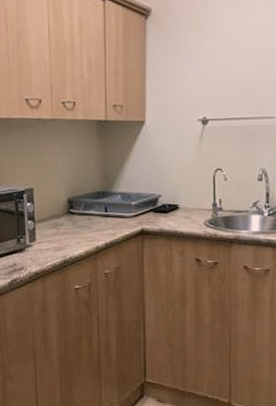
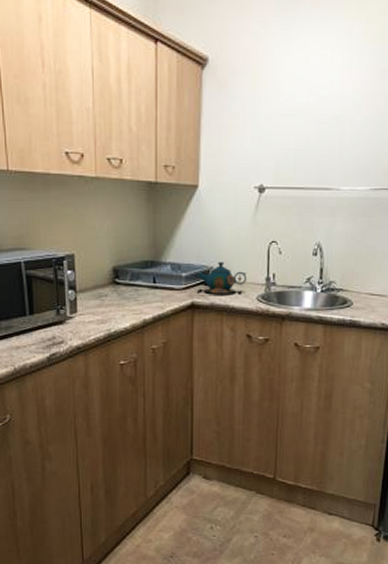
teapot: none [145,189,194,222] -> present [196,261,247,295]

